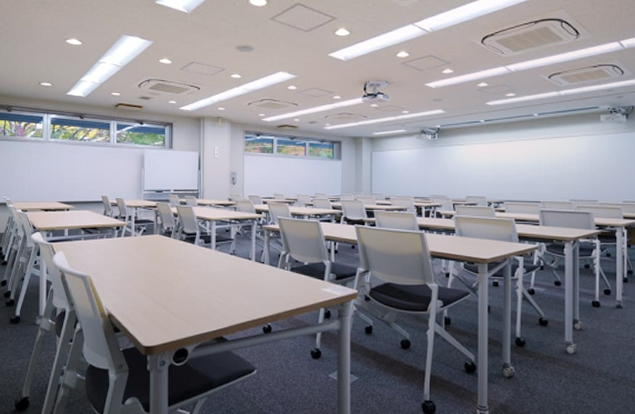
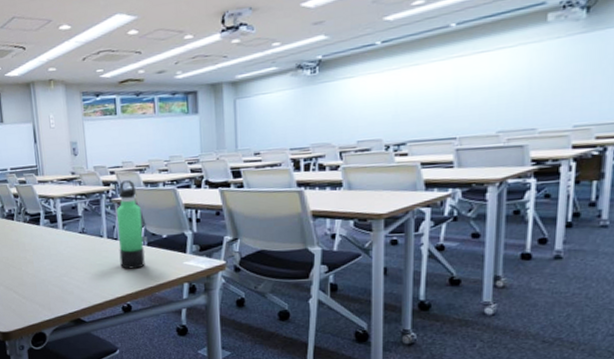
thermos bottle: none [265,211,287,292] -> present [117,180,145,269]

